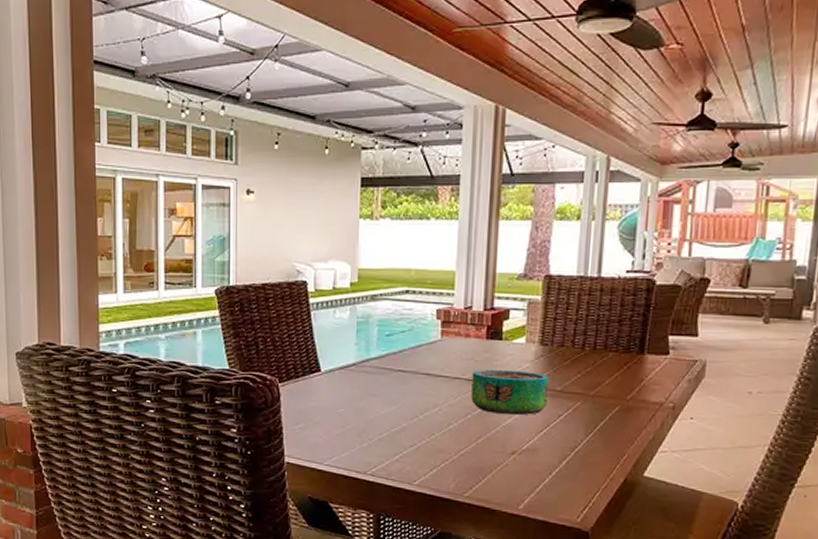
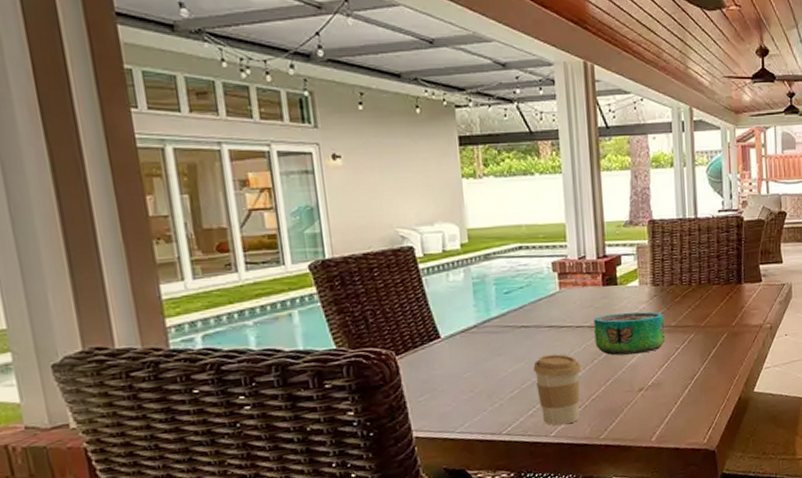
coffee cup: none [405,403,454,476] -> present [533,354,582,426]

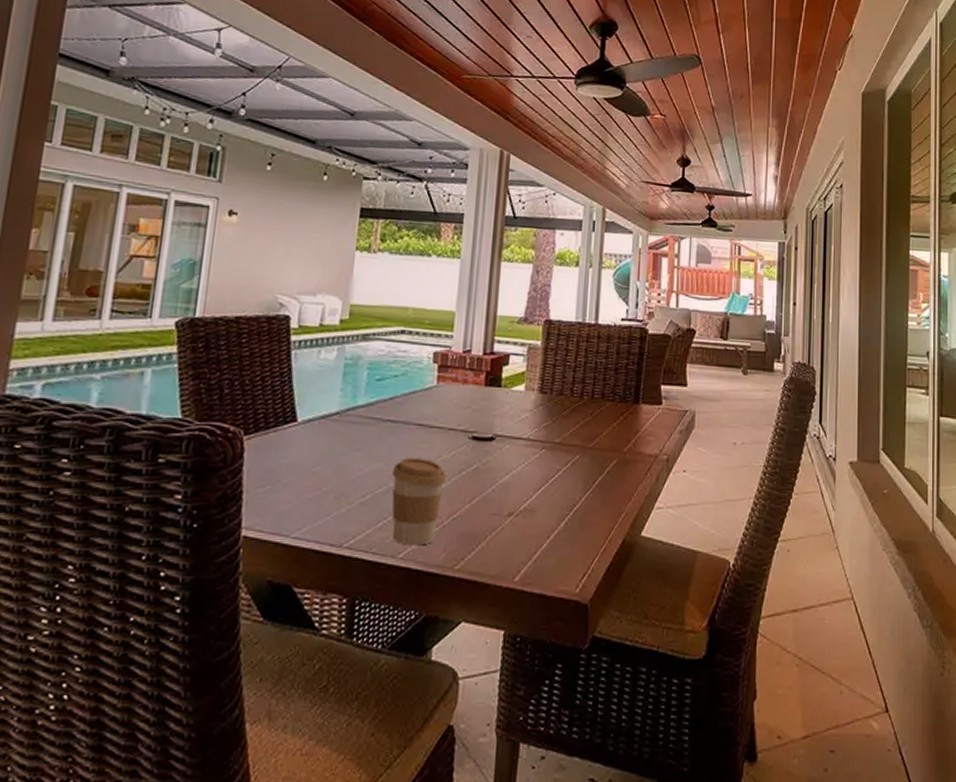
decorative bowl: present [593,311,665,356] -> none [466,419,547,472]

